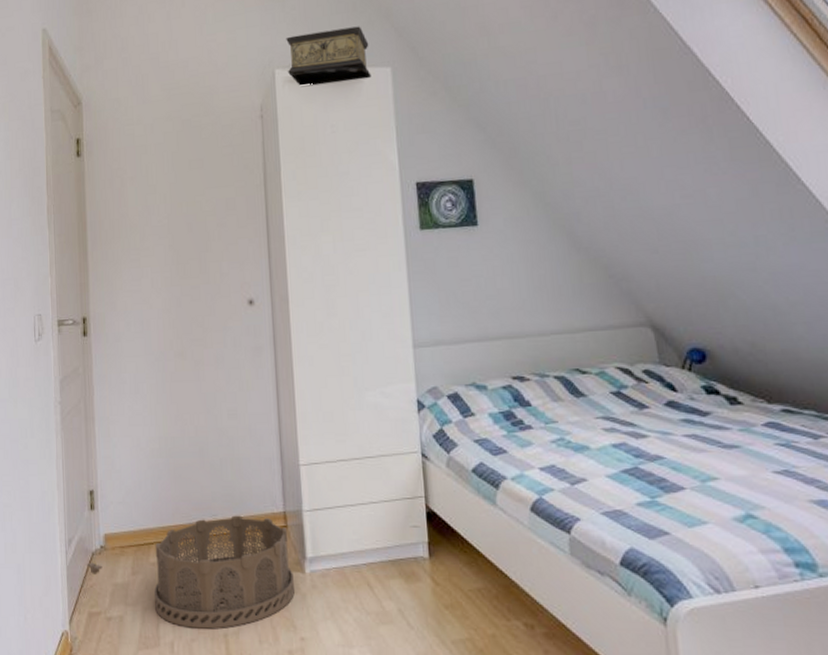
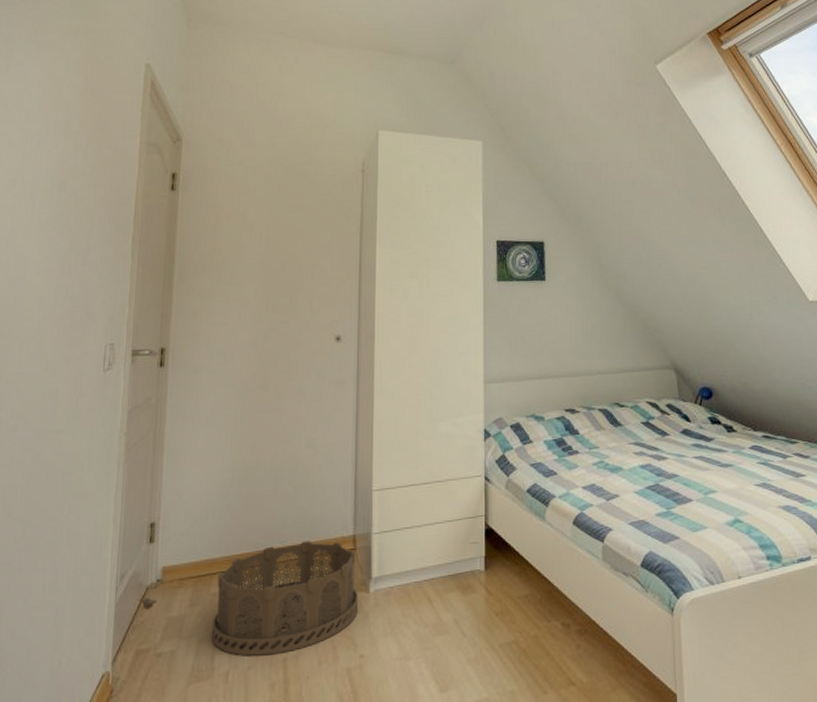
decorative box: present [286,26,372,87] -> none [391,103,465,149]

